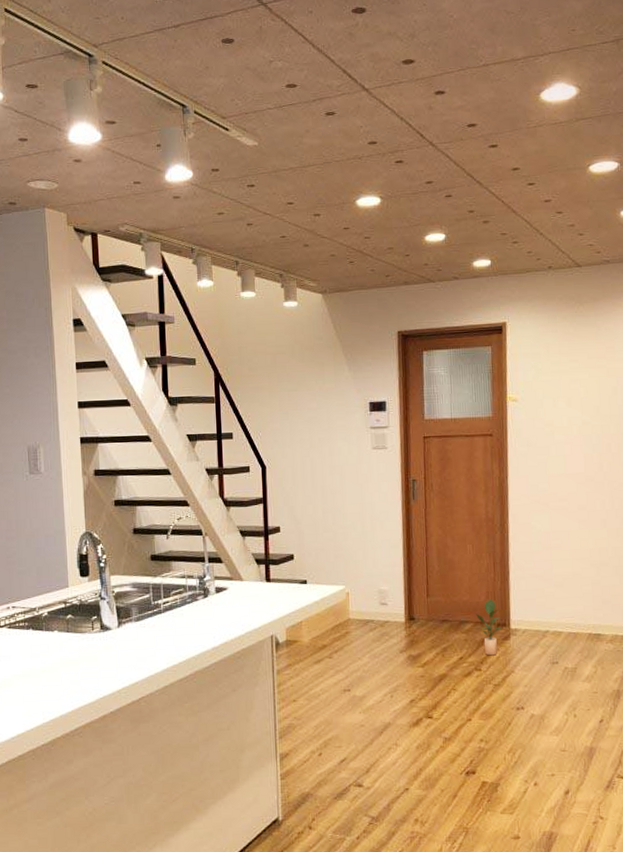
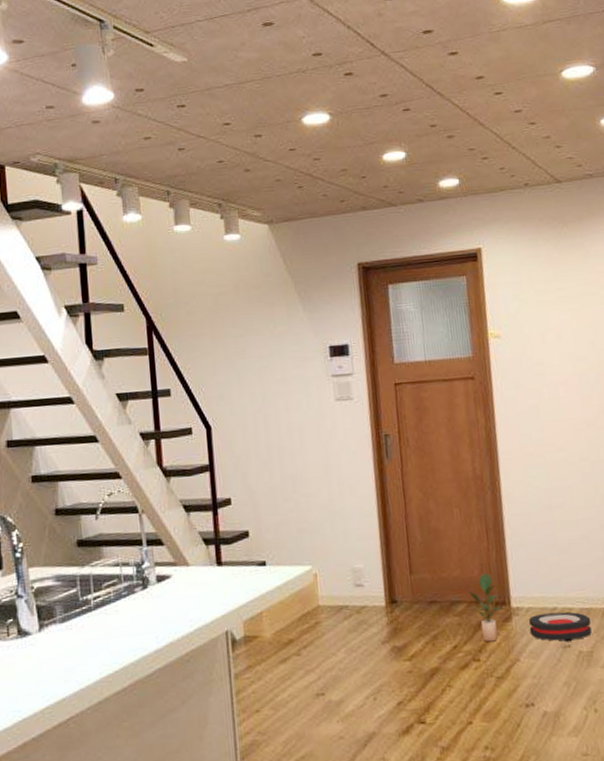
robot vacuum: none [524,634,577,658] -> present [528,611,592,641]

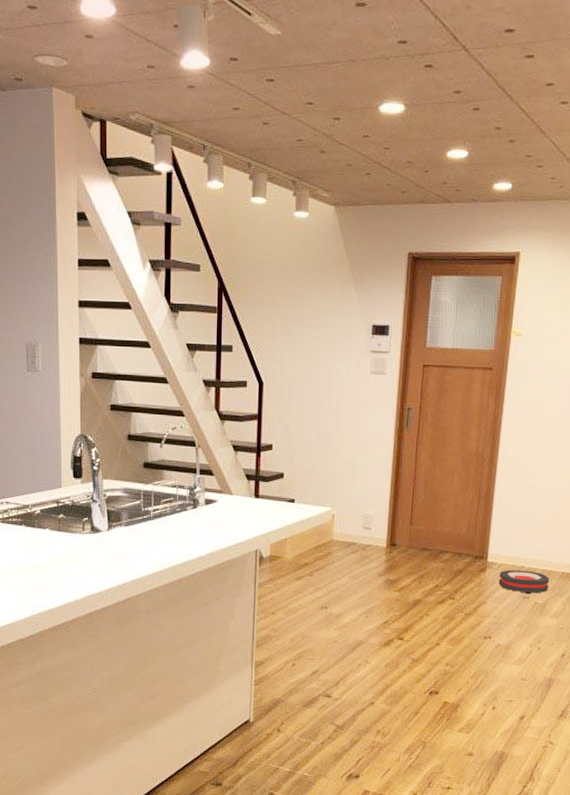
potted plant: present [468,573,501,642] -> none [455,532,479,586]

